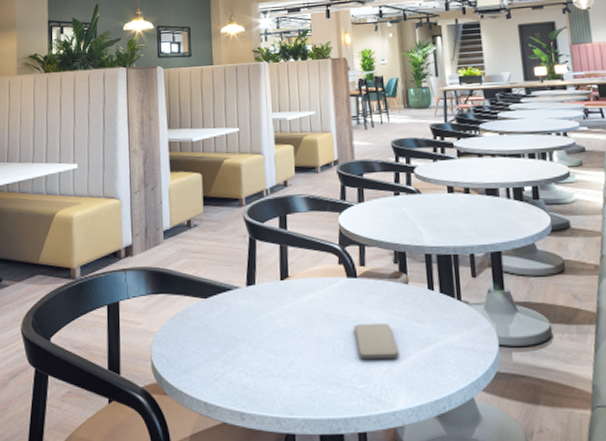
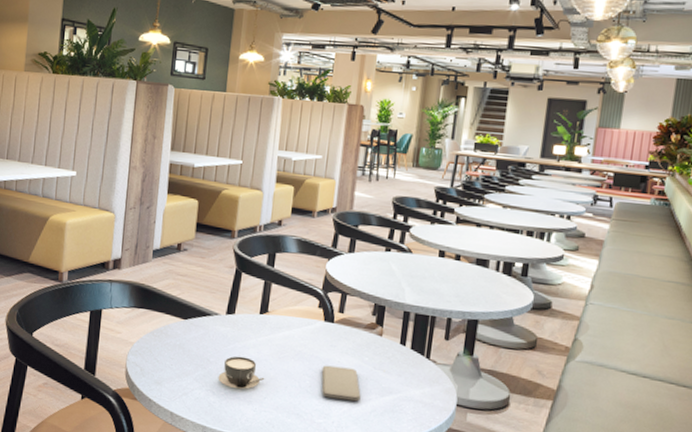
teacup: none [248,329,297,366] -> present [218,356,265,389]

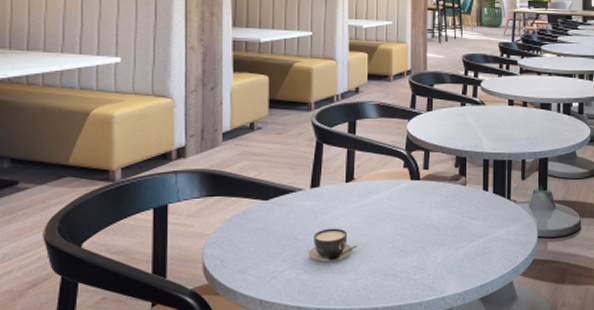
smartphone: present [321,365,361,402] -> none [413,220,453,253]

